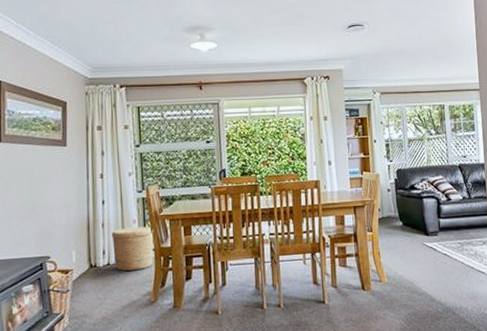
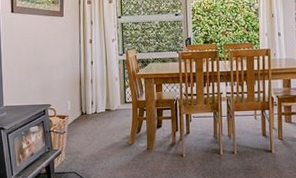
woven basket: present [111,226,154,271] -> none [98,83,132,119]

